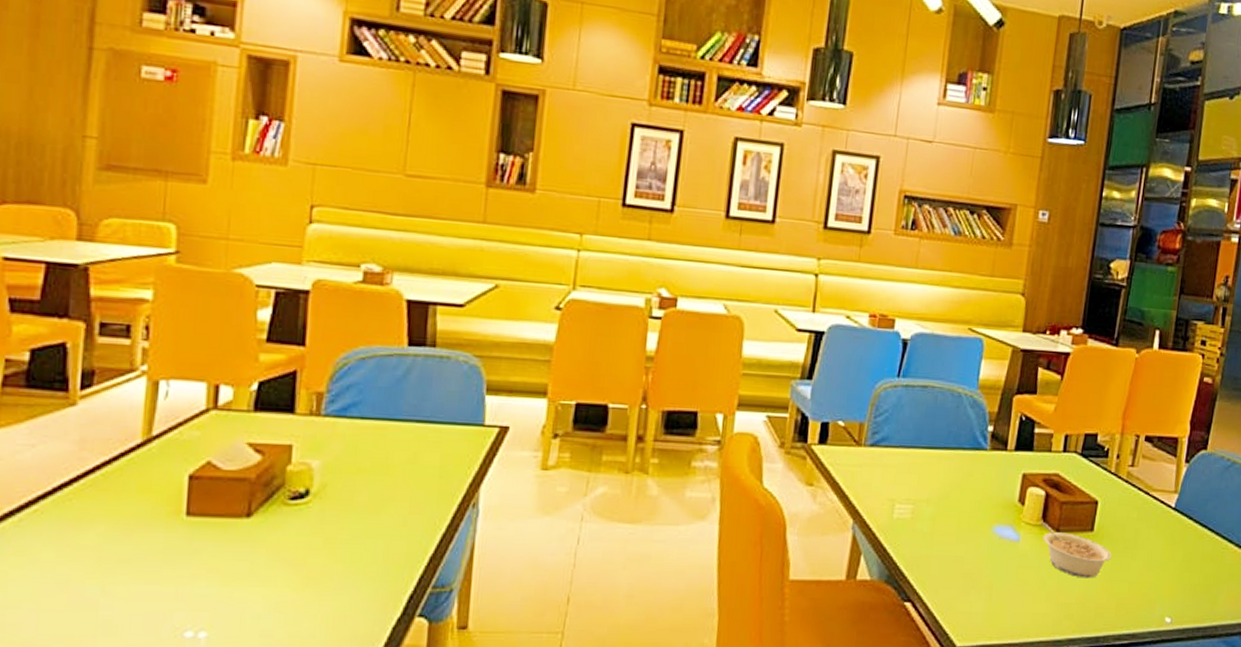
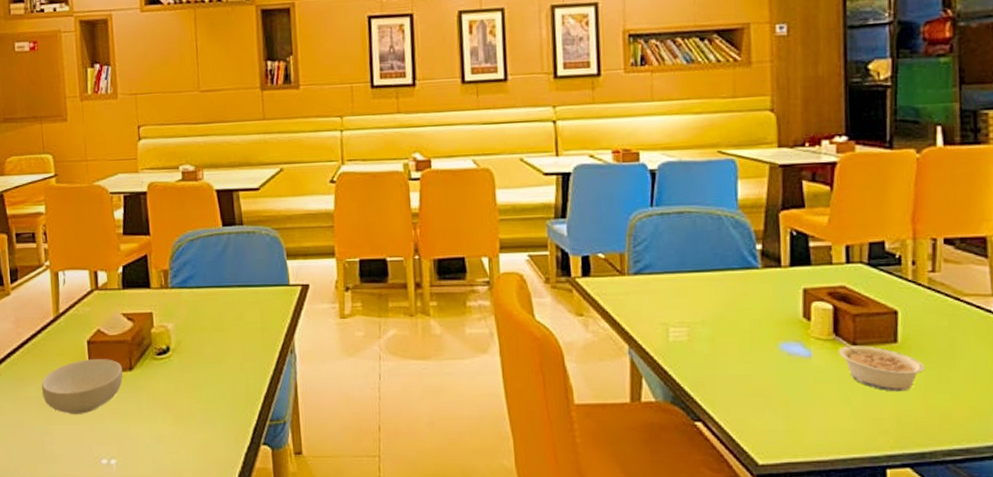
cereal bowl: none [105,499,236,571] -> present [41,359,123,414]

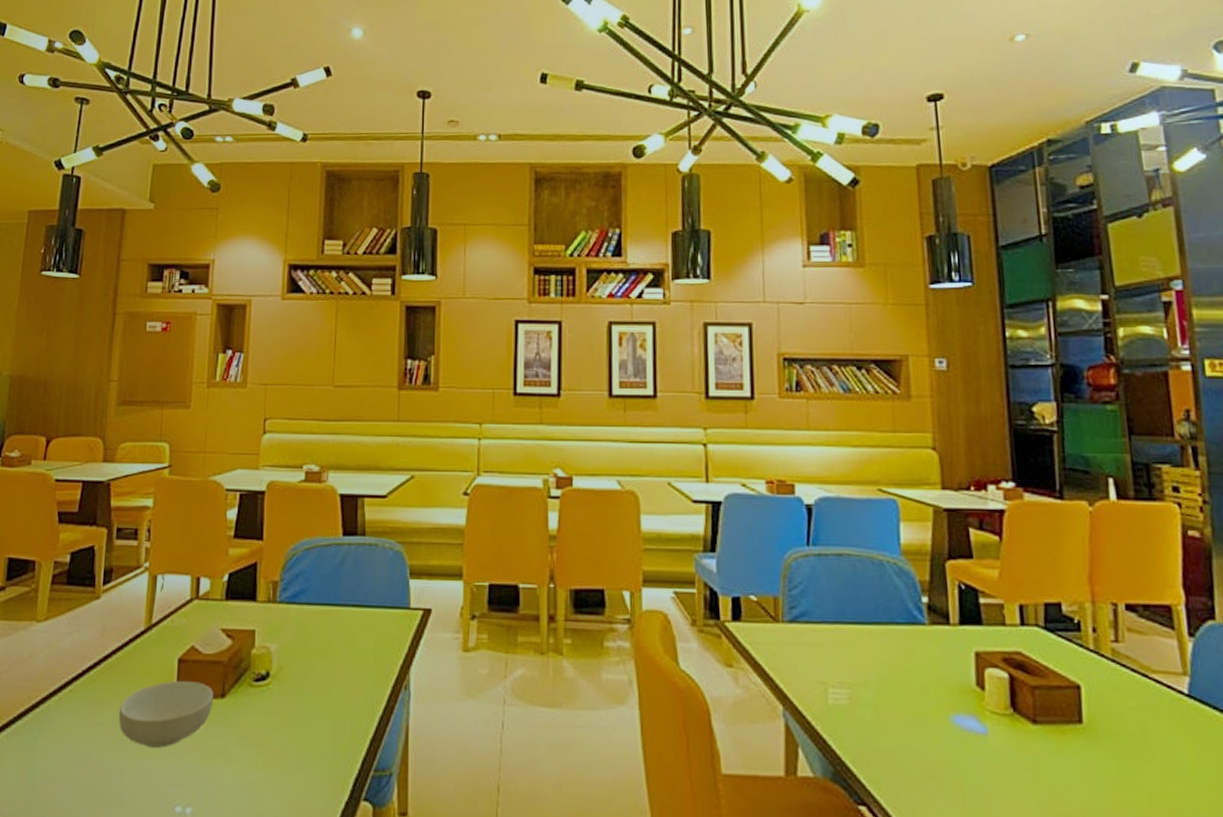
legume: present [834,336,925,392] -> none [1012,711,1115,784]

